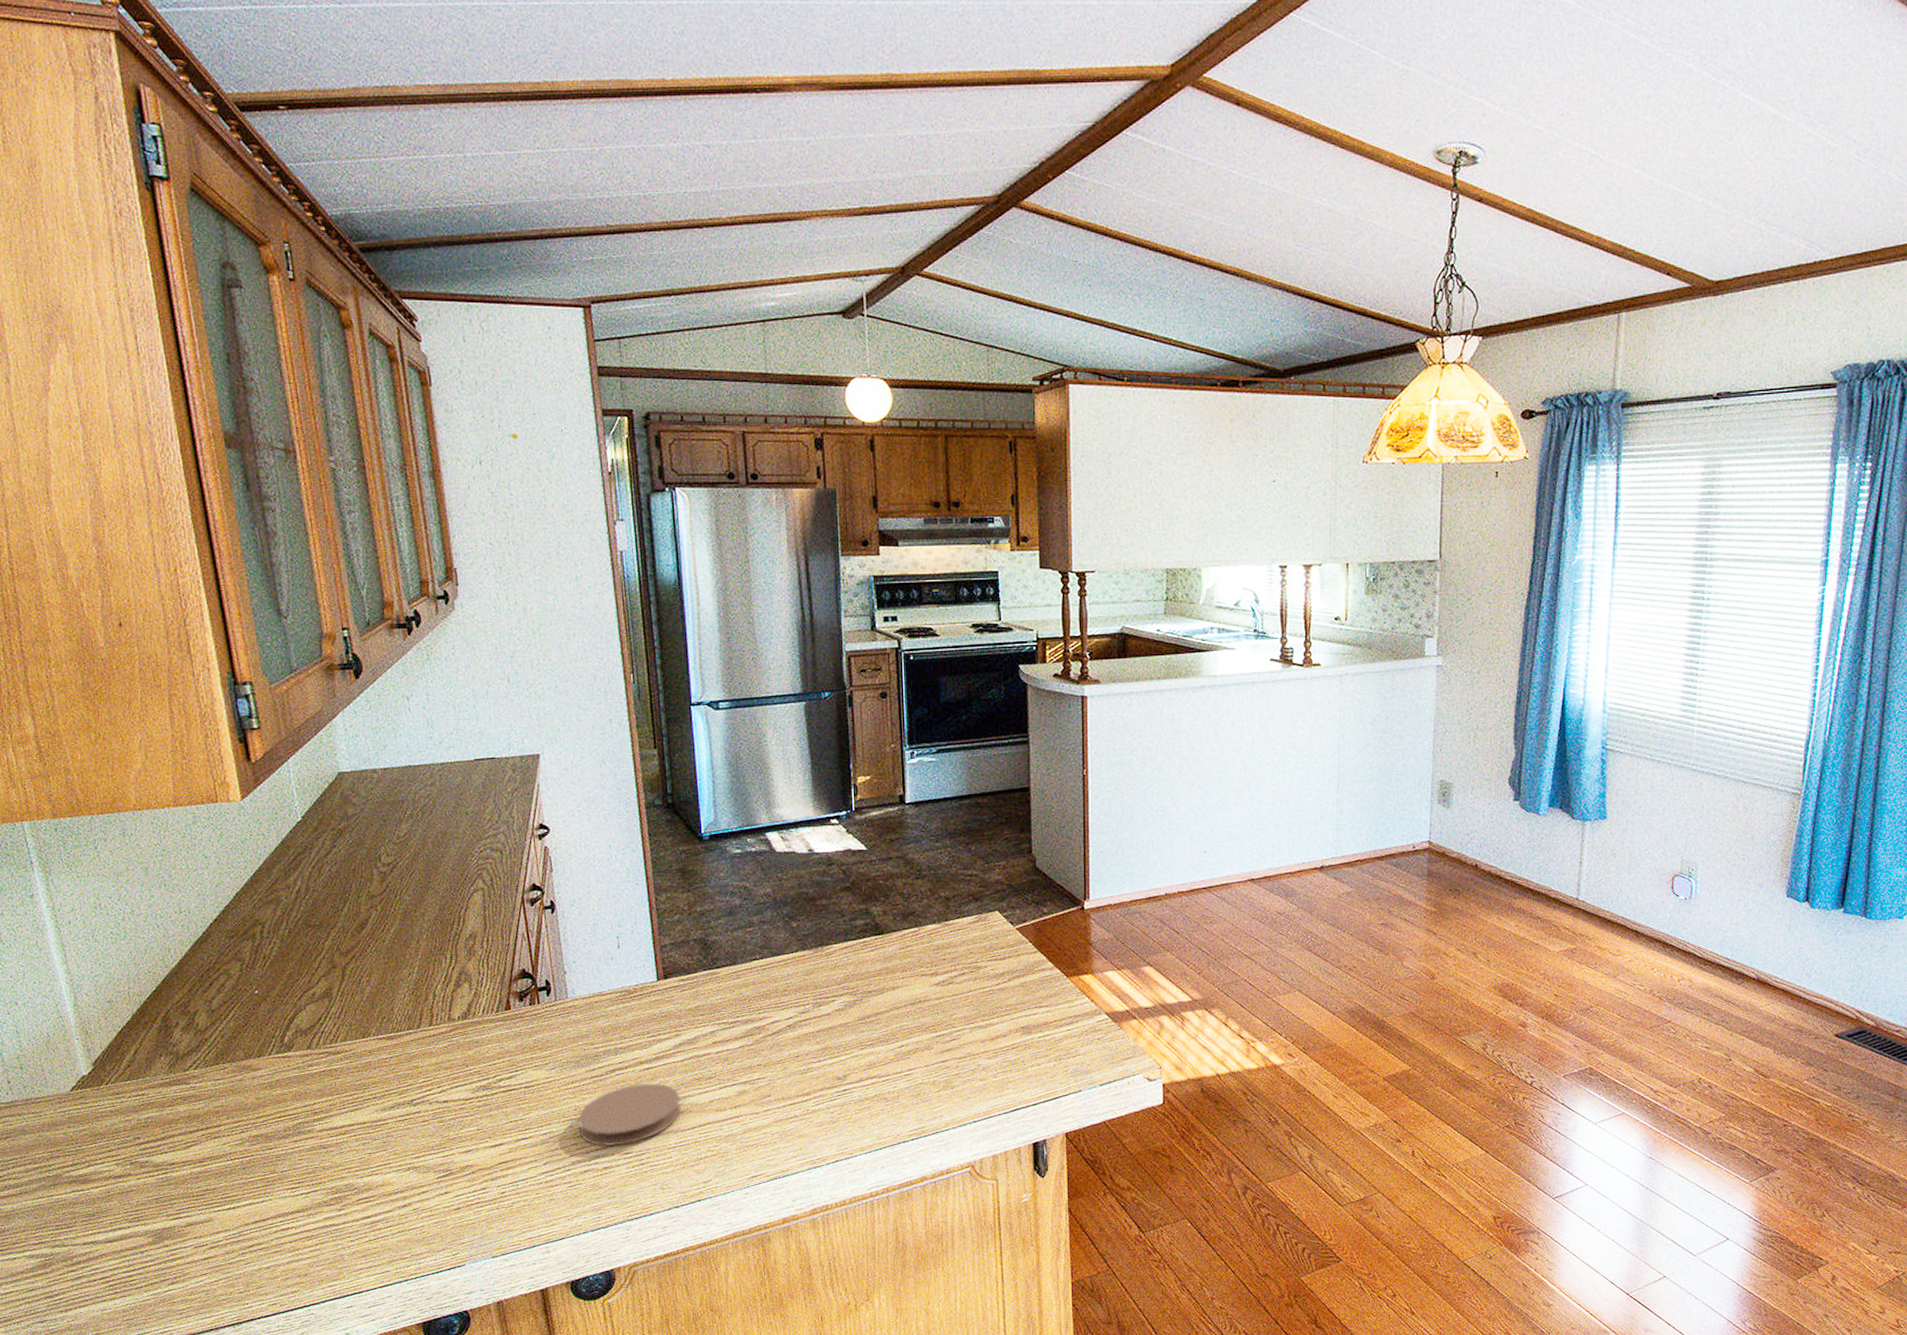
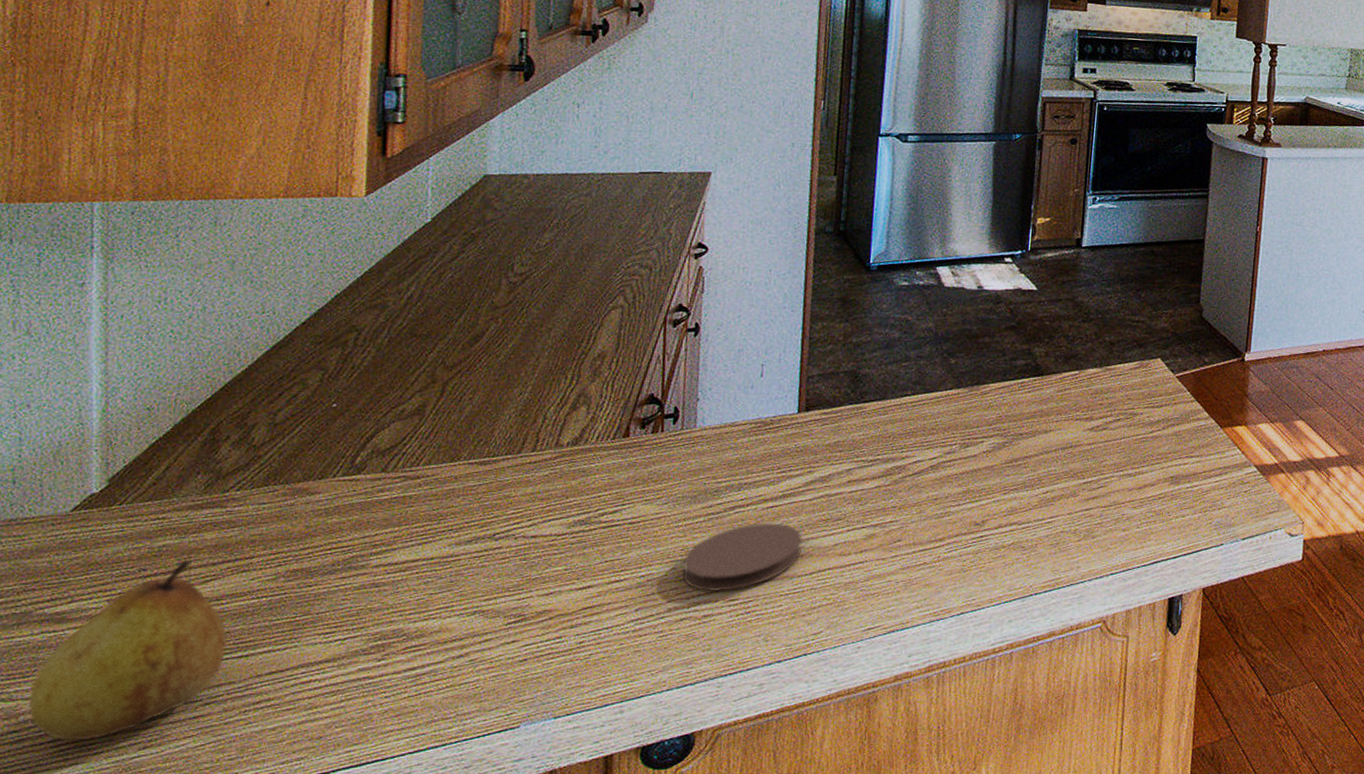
fruit: none [76,1130,217,1278] -> present [28,560,227,741]

